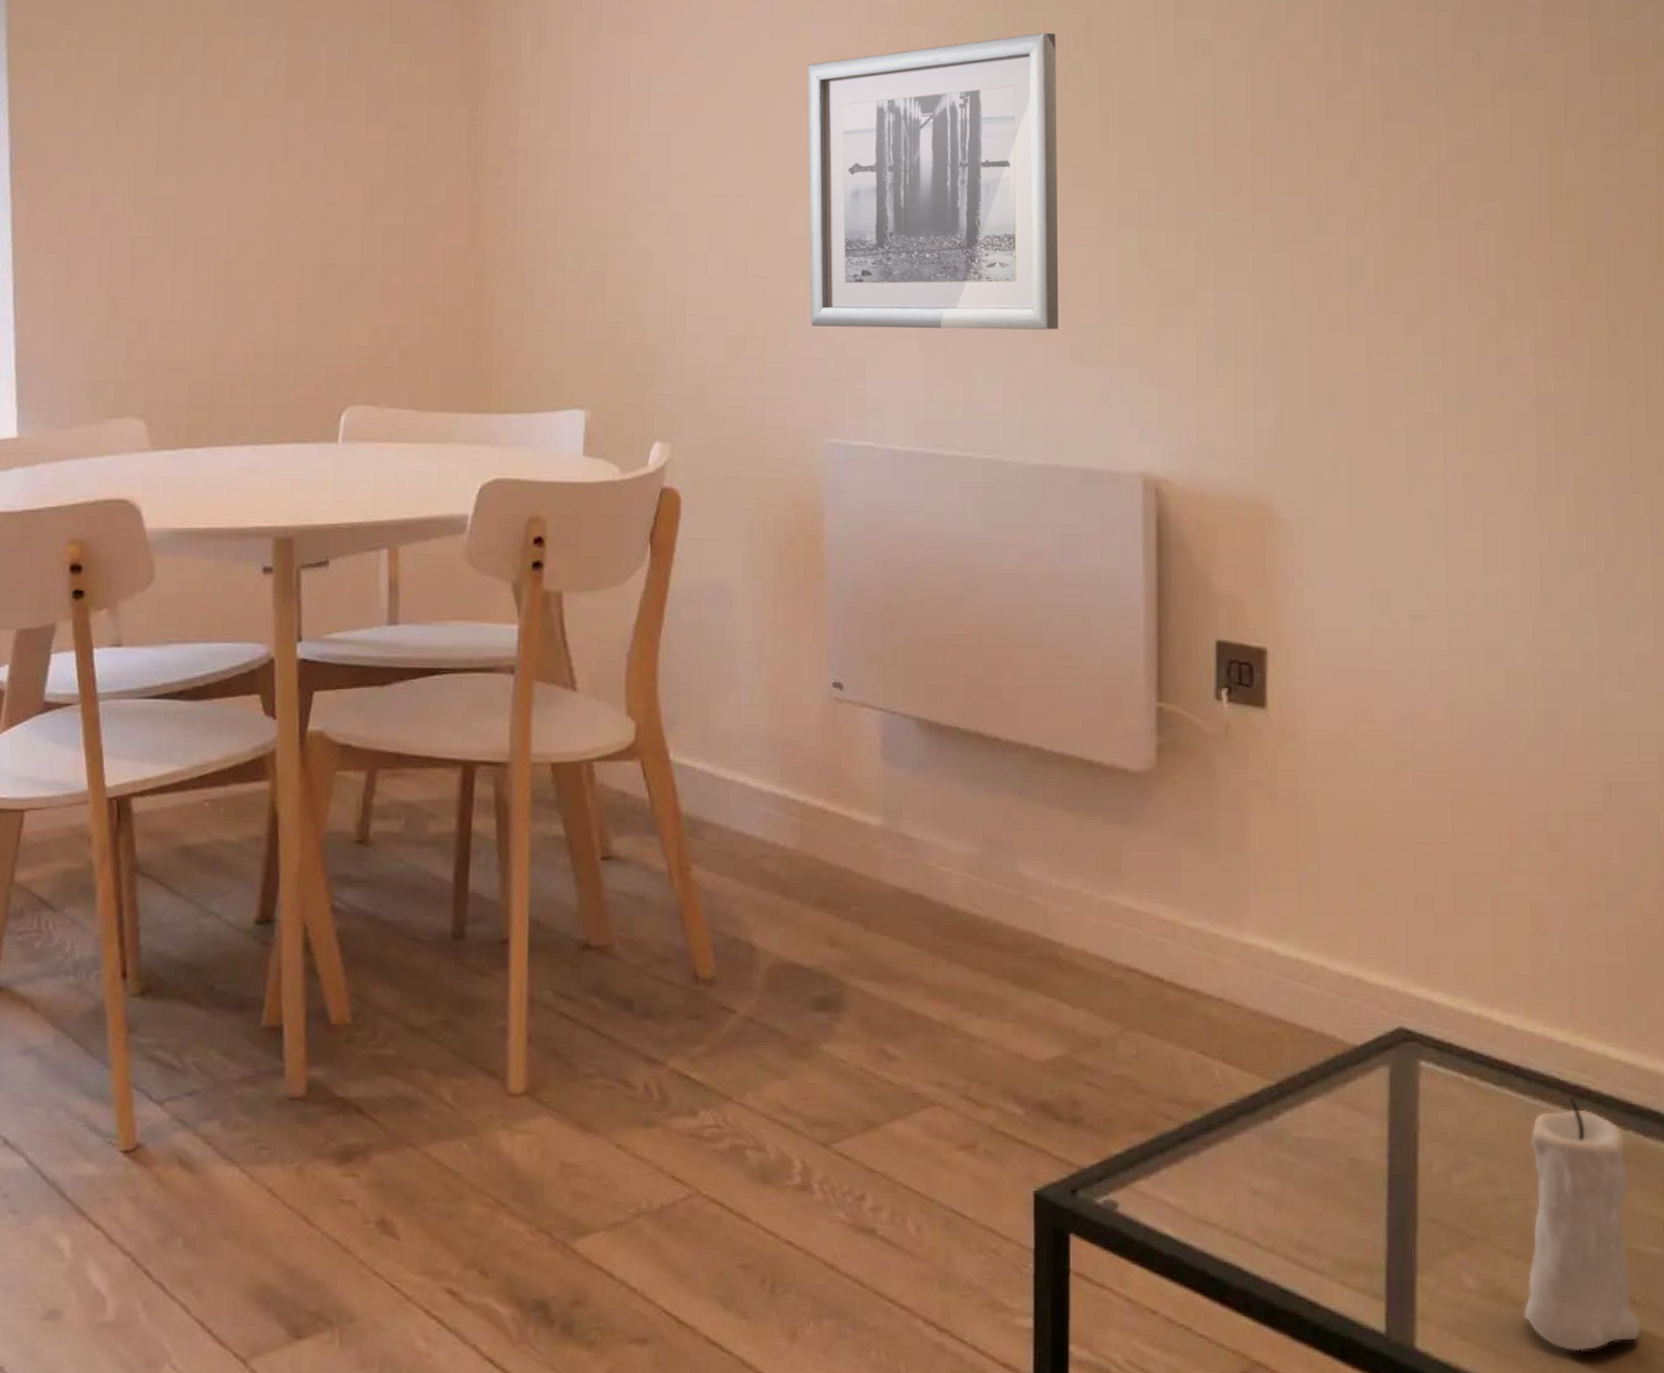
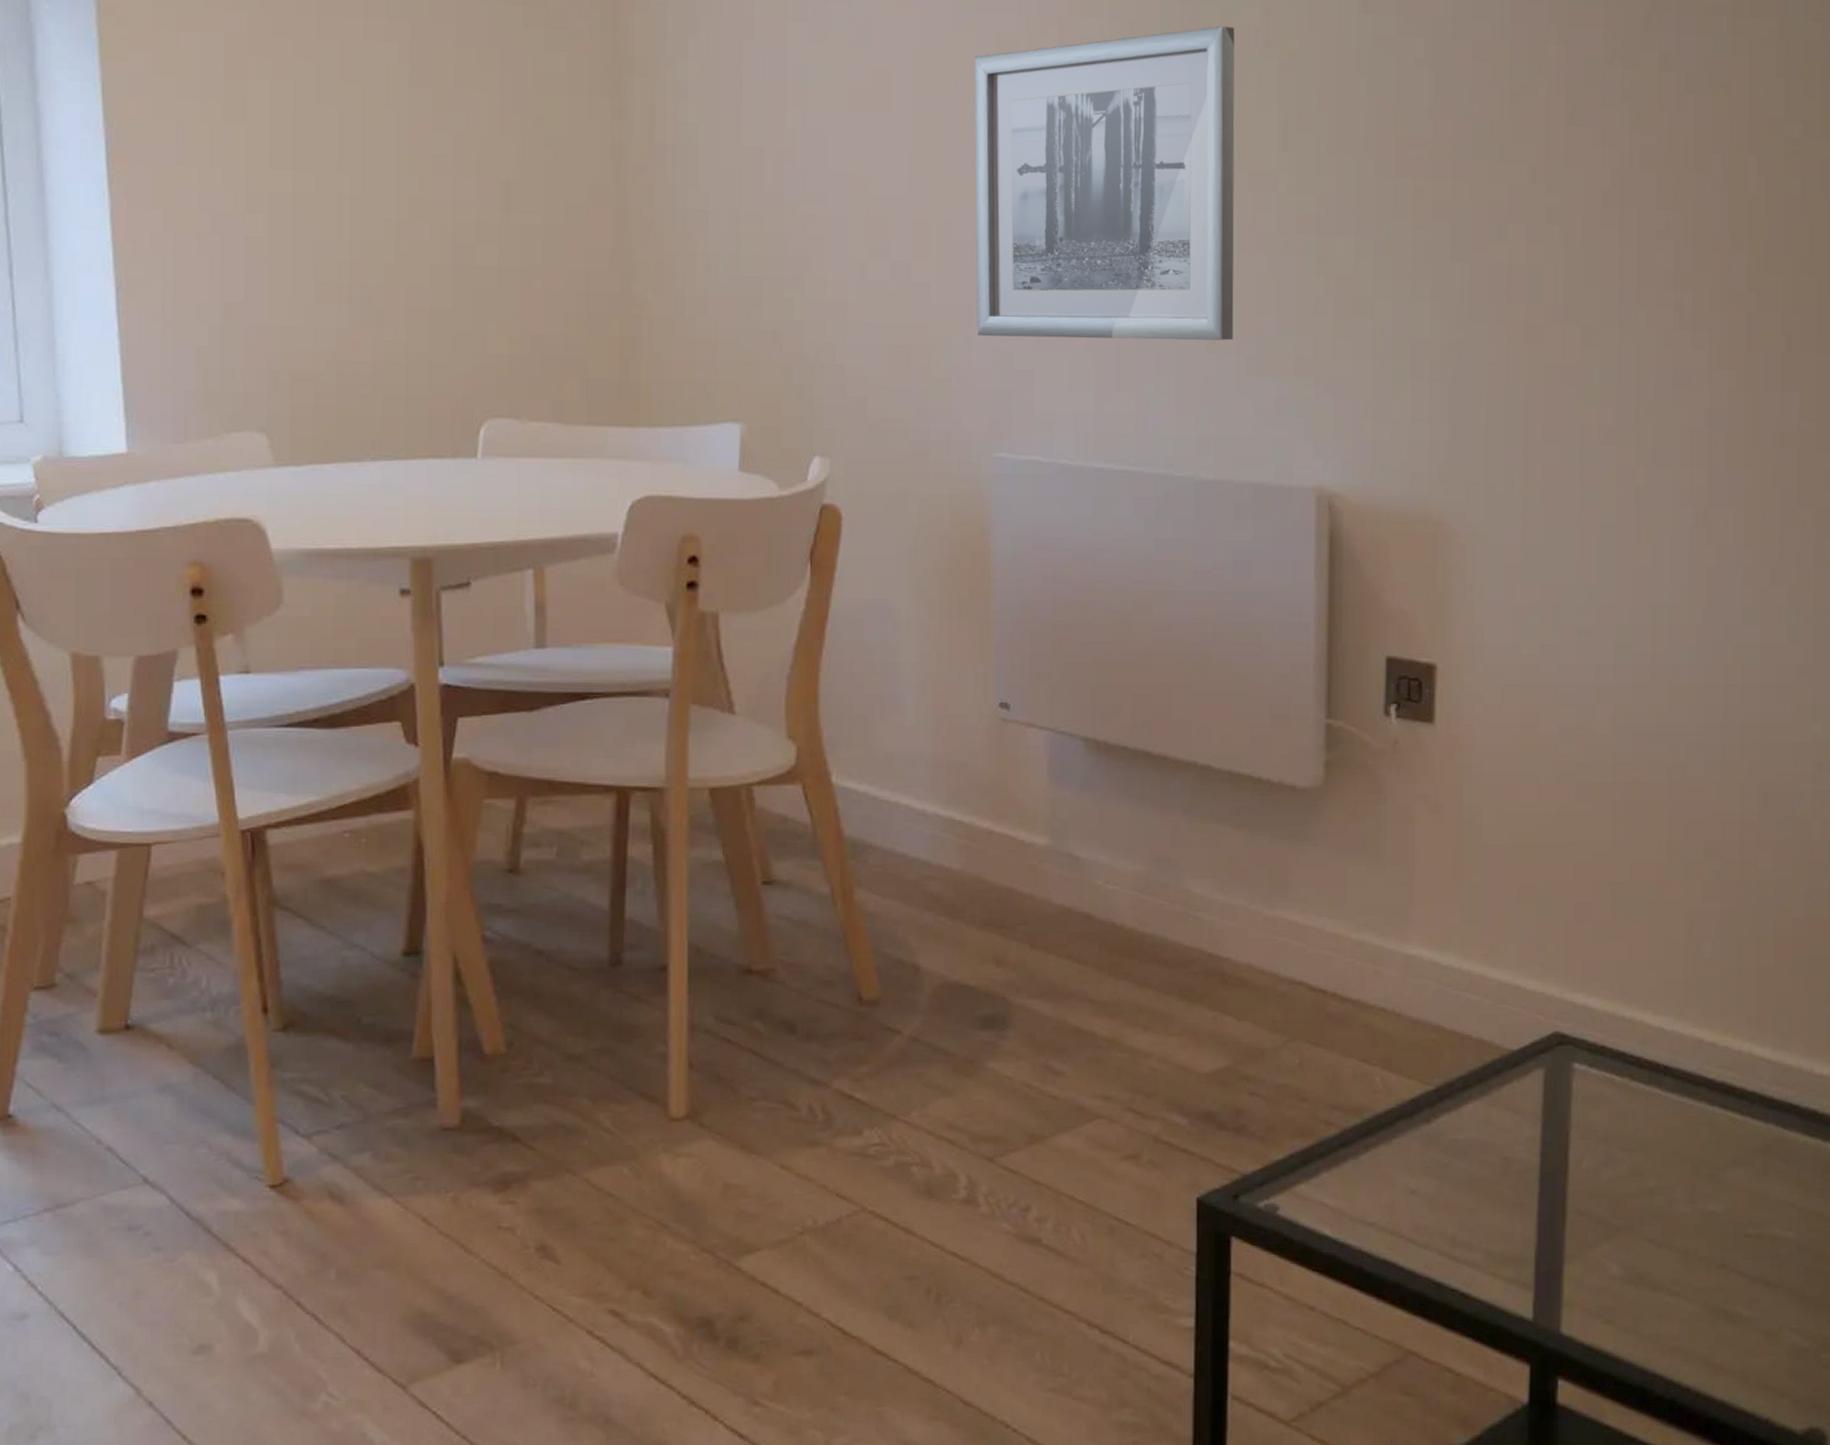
candle: present [1523,1096,1641,1352] -> none [1663,1093,1773,1331]

